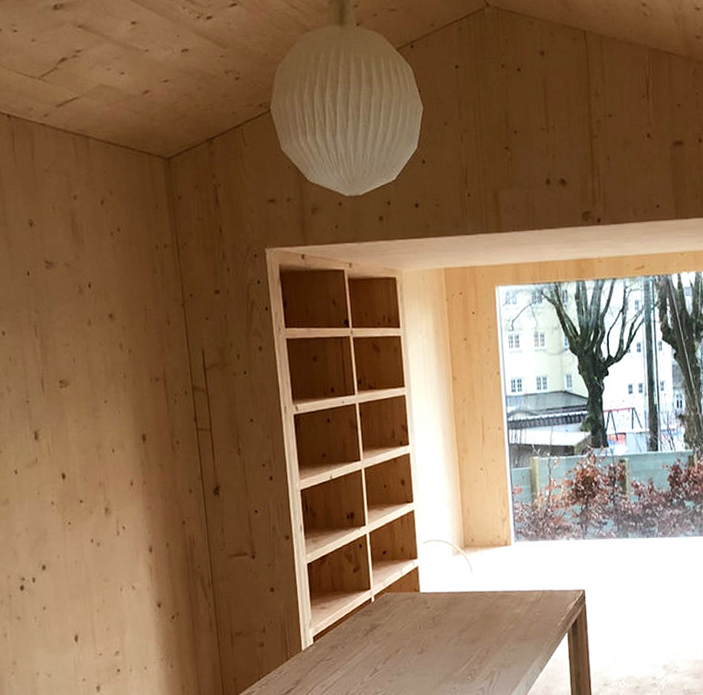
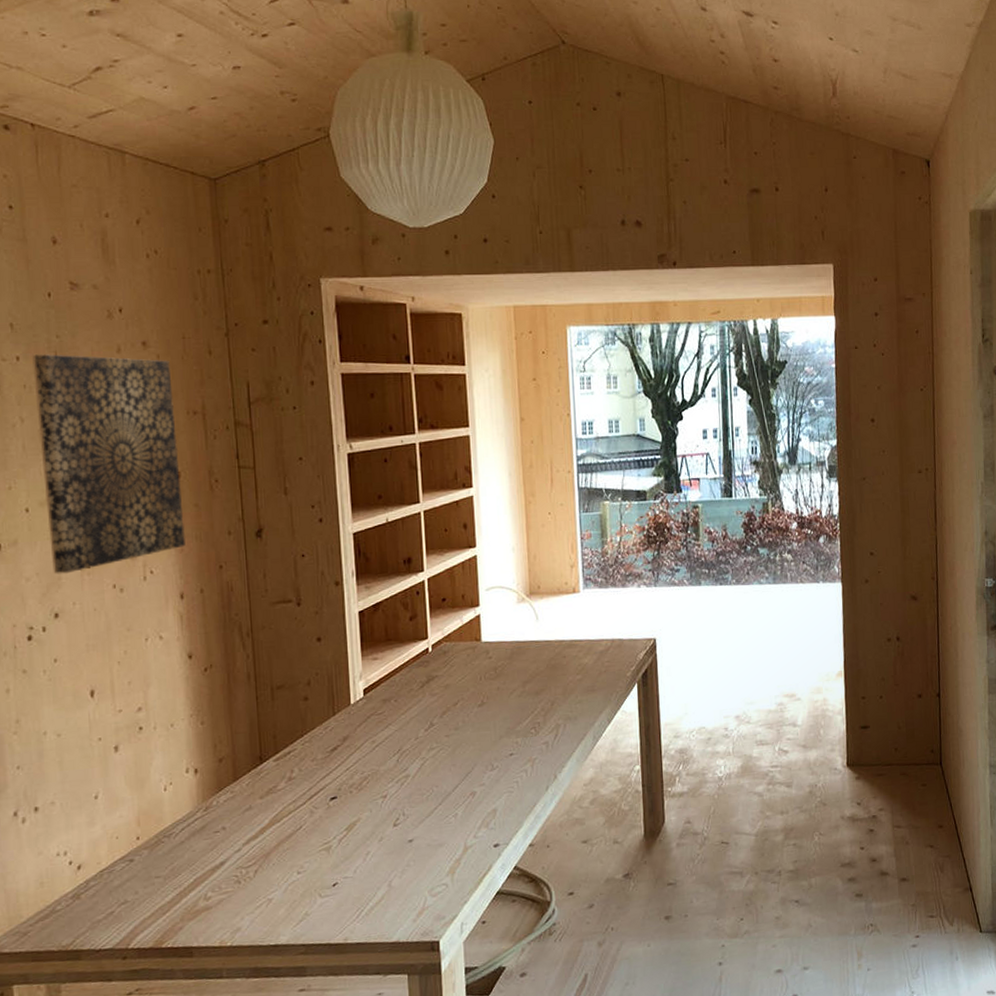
wall art: none [16,328,152,530] -> present [32,354,185,574]

